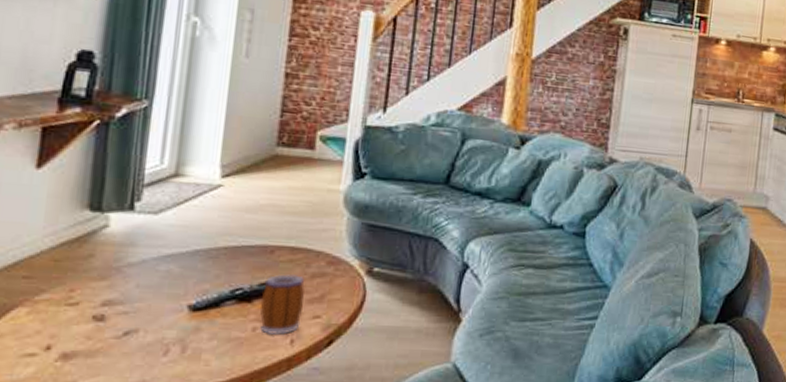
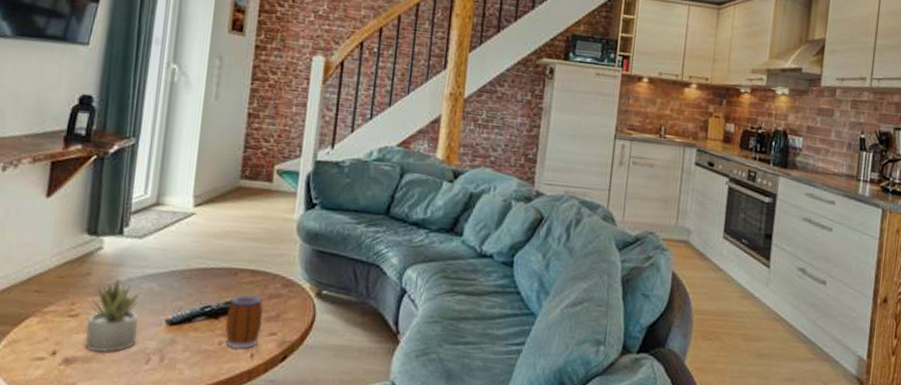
succulent plant: none [87,260,156,346] -> present [84,278,140,353]

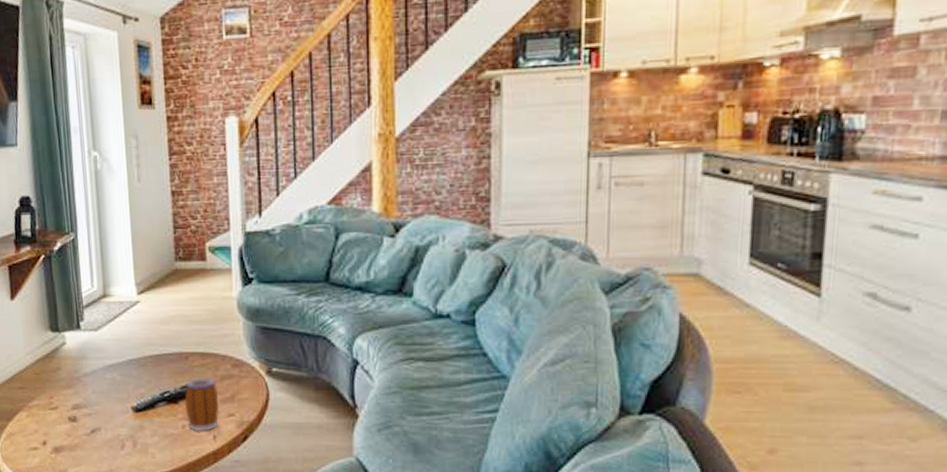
succulent plant: present [84,278,140,353] -> none [65,370,110,441]

